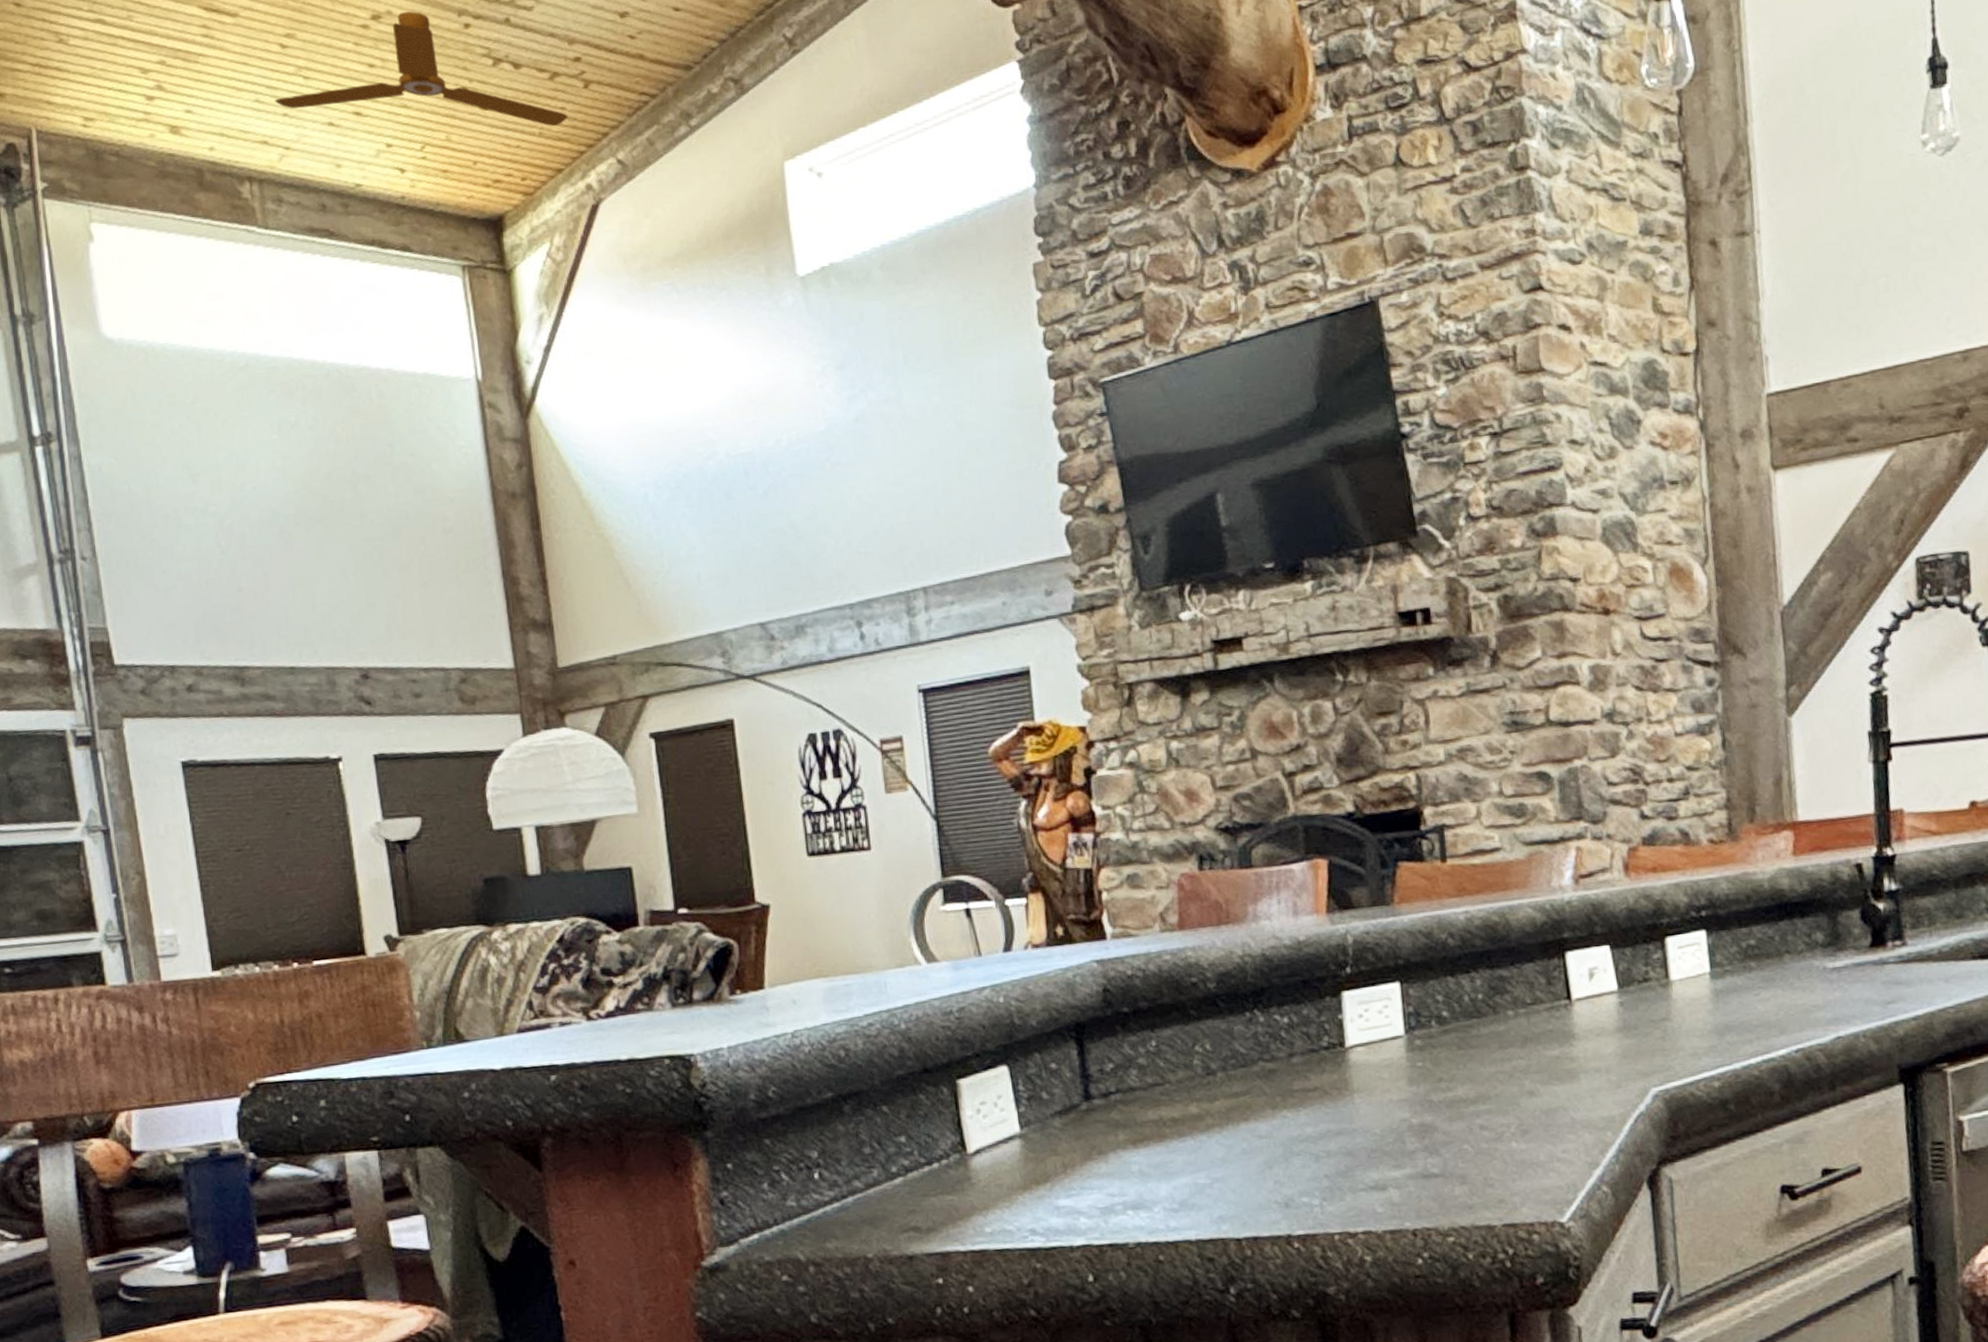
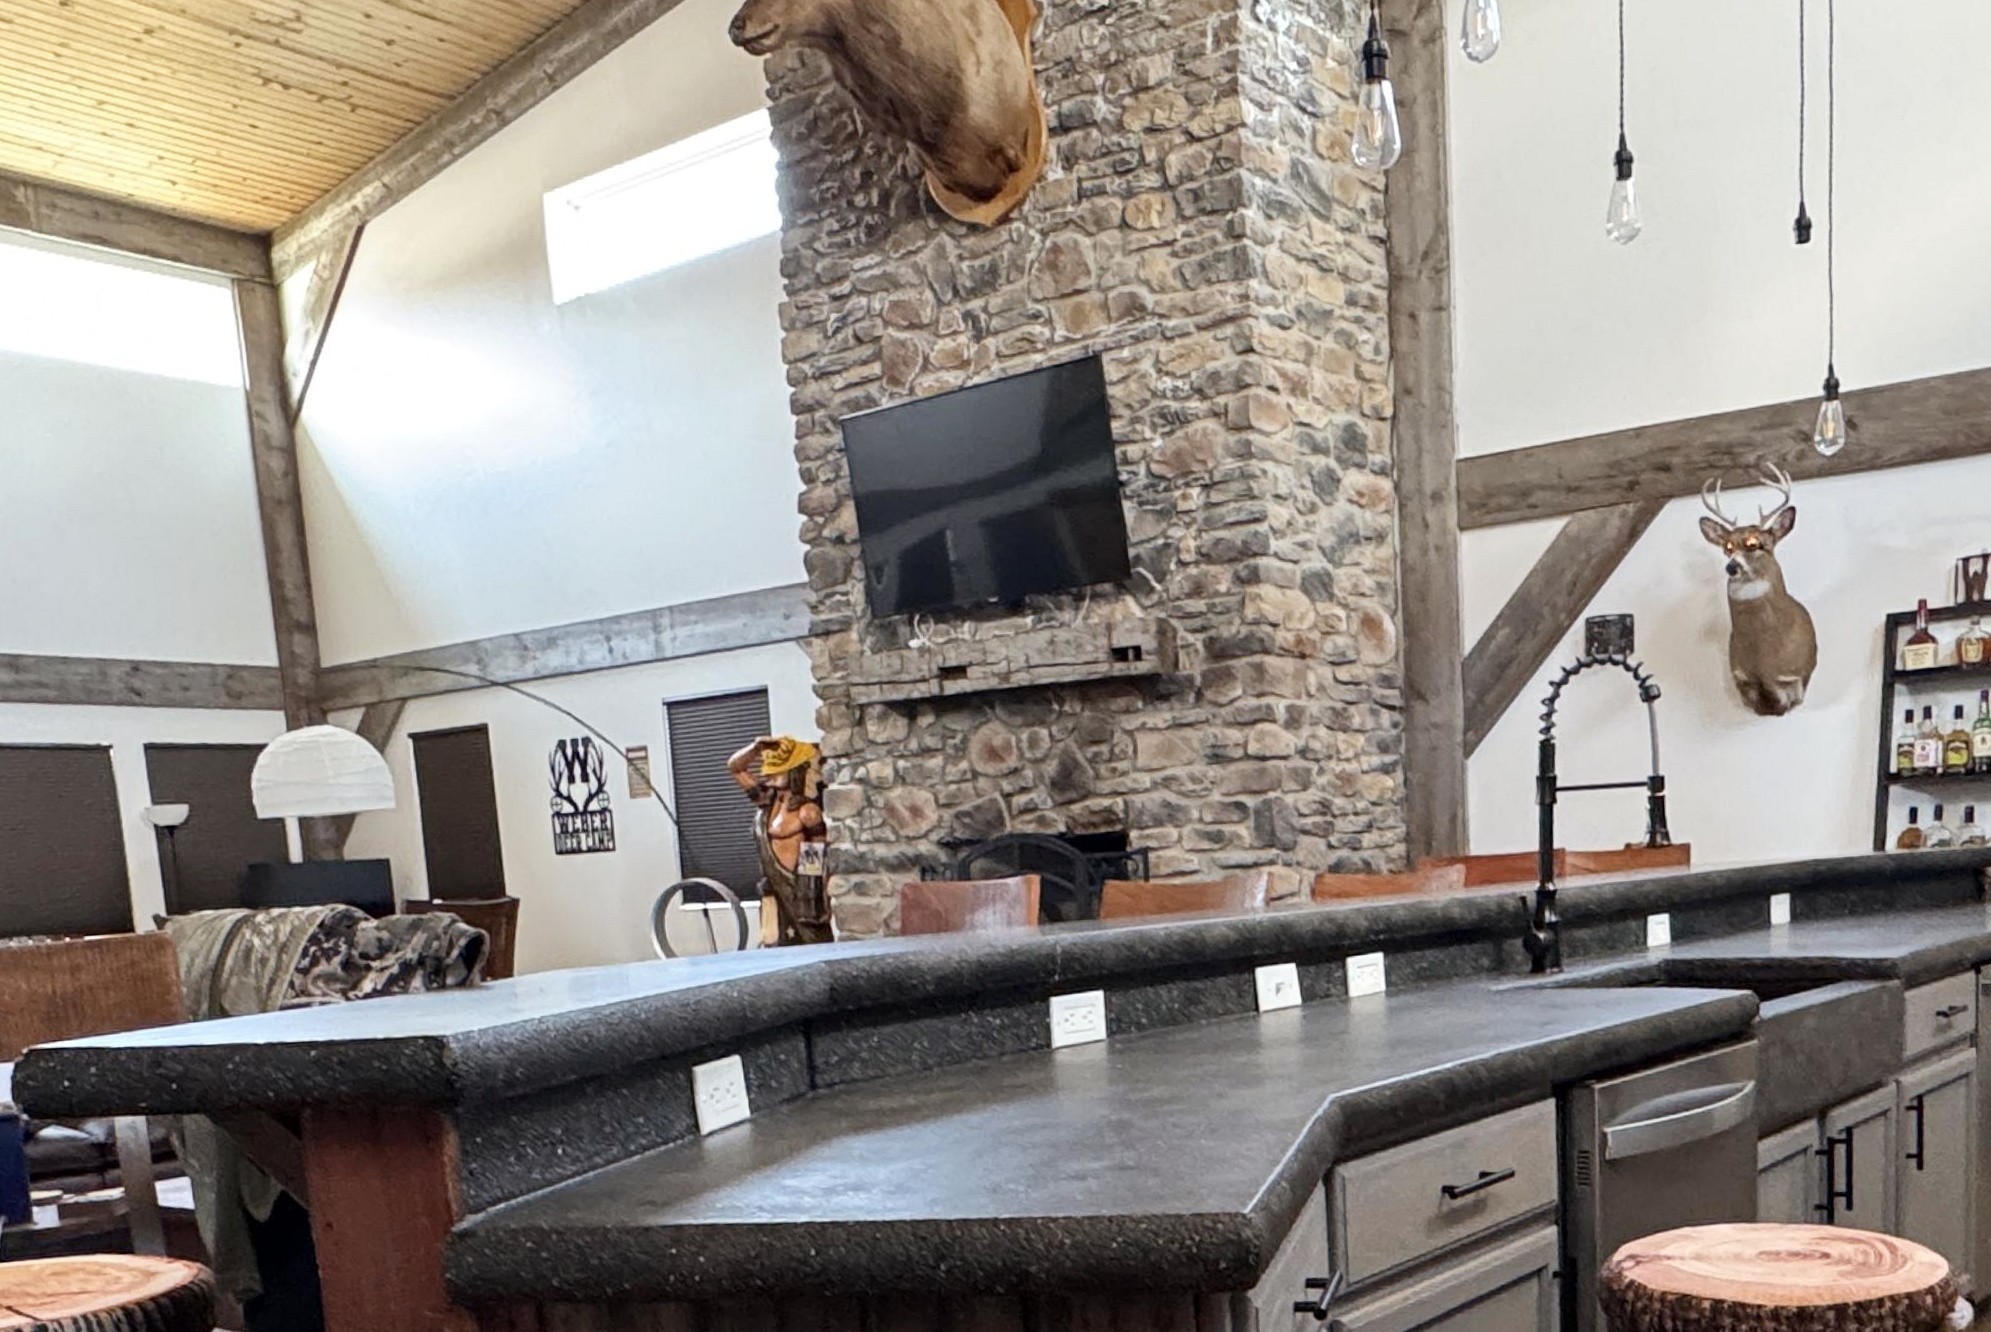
ceiling fan: present [274,11,568,127] -> none [49,27,335,148]

